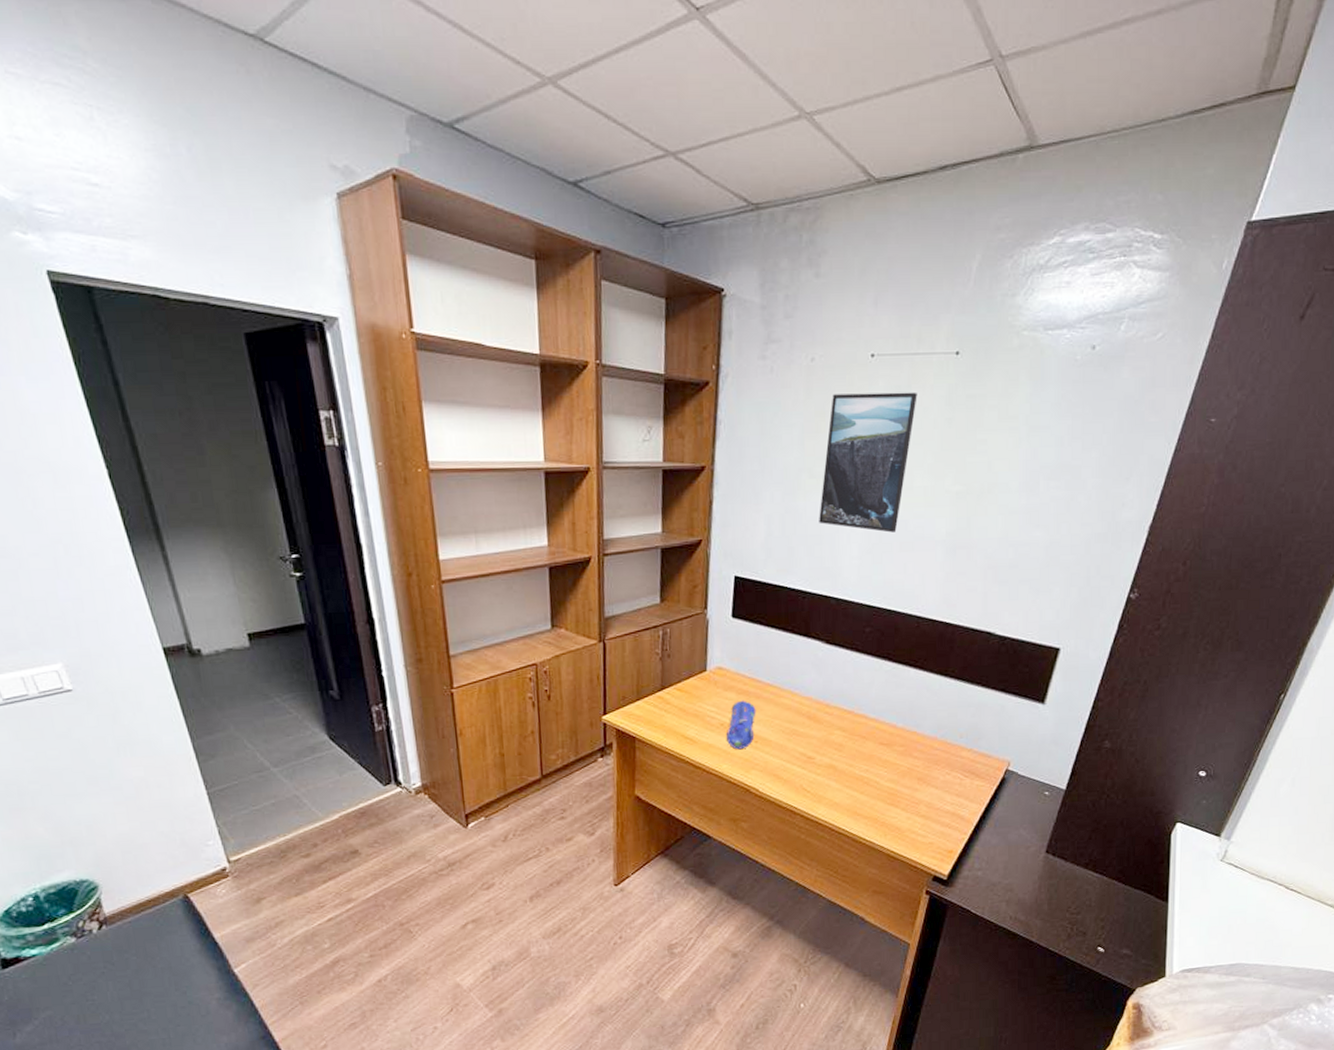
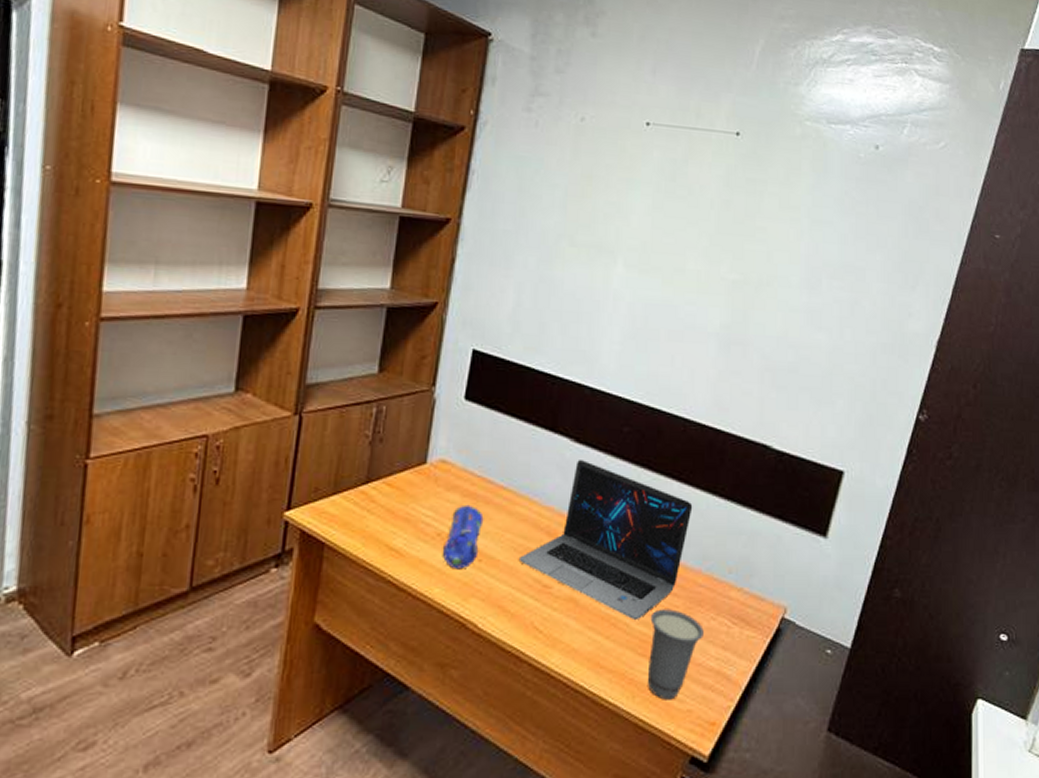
laptop: none [787,658,928,779] -> present [520,460,693,621]
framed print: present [819,392,917,533] -> none [577,159,694,318]
cup: none [896,768,940,836] -> present [648,609,704,700]

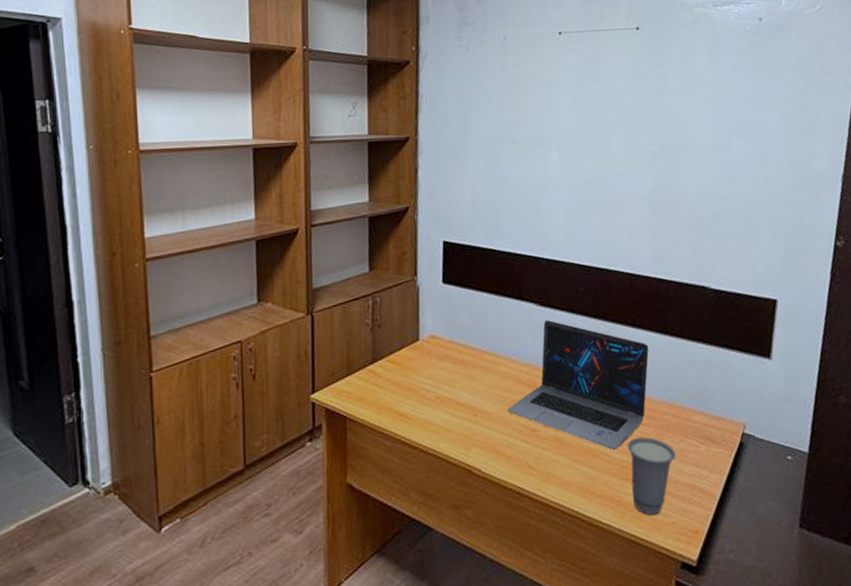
pencil case: present [443,504,484,570] -> none [443,370,474,426]

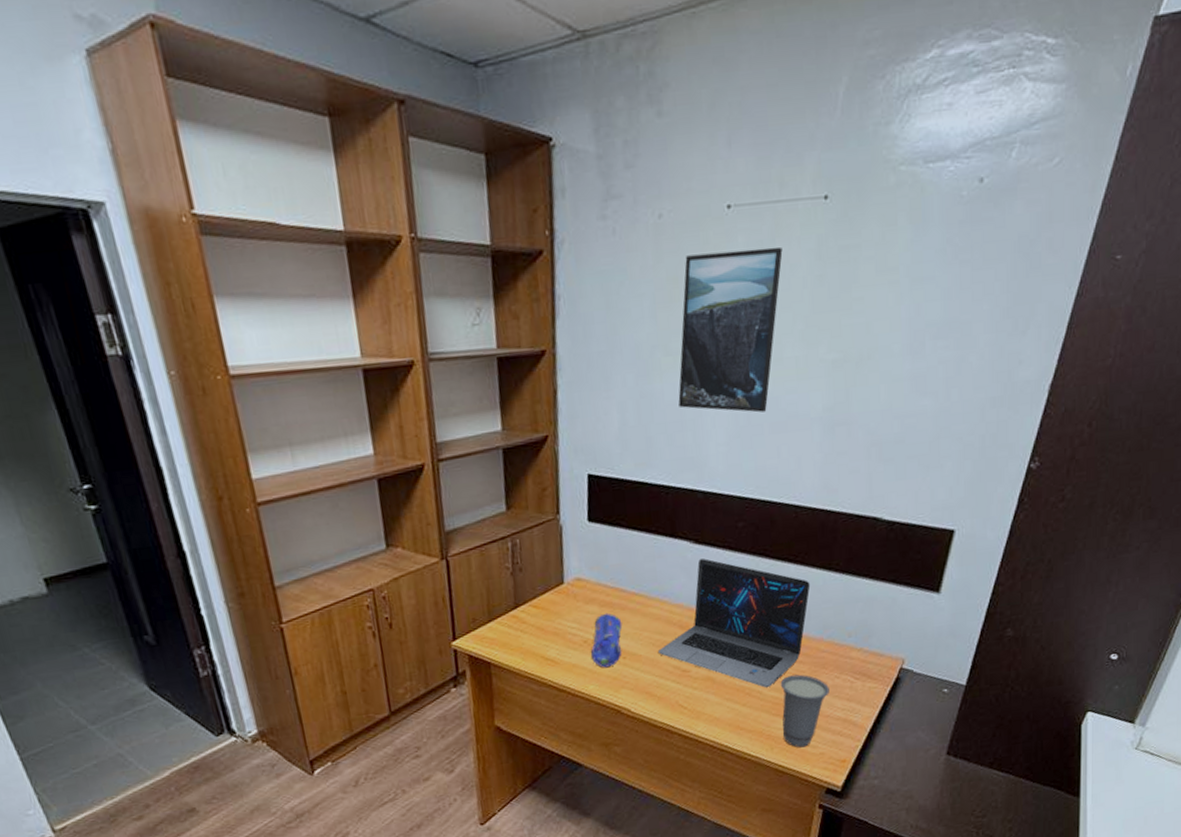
pencil case: none [443,370,474,426] -> present [591,613,623,668]
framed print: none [522,63,606,192] -> present [678,246,783,413]

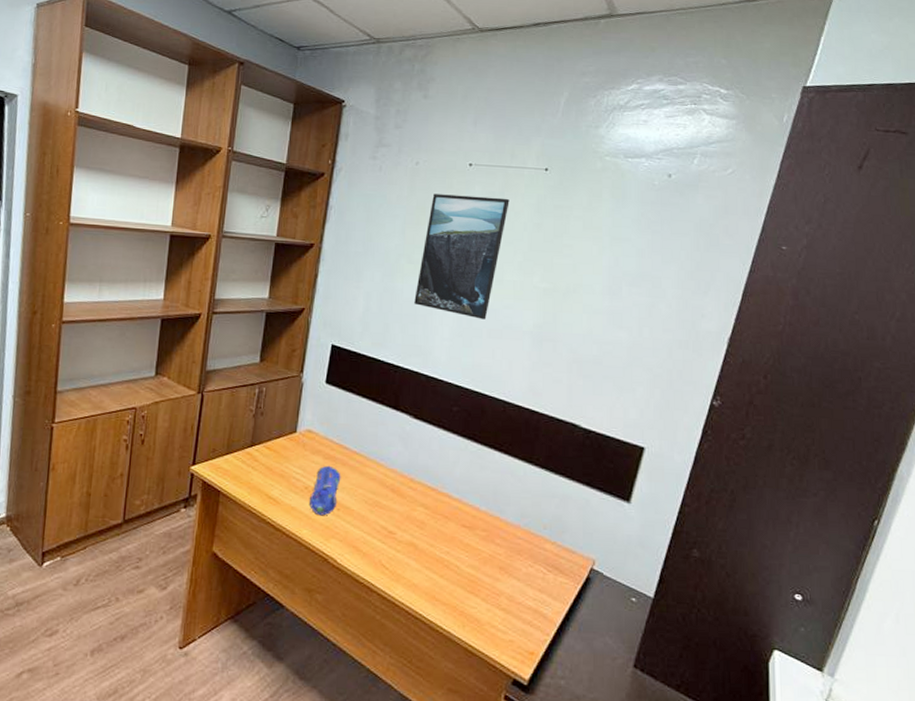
laptop: present [659,558,811,688] -> none [370,433,512,564]
cup: present [780,674,829,748] -> none [476,556,523,631]

